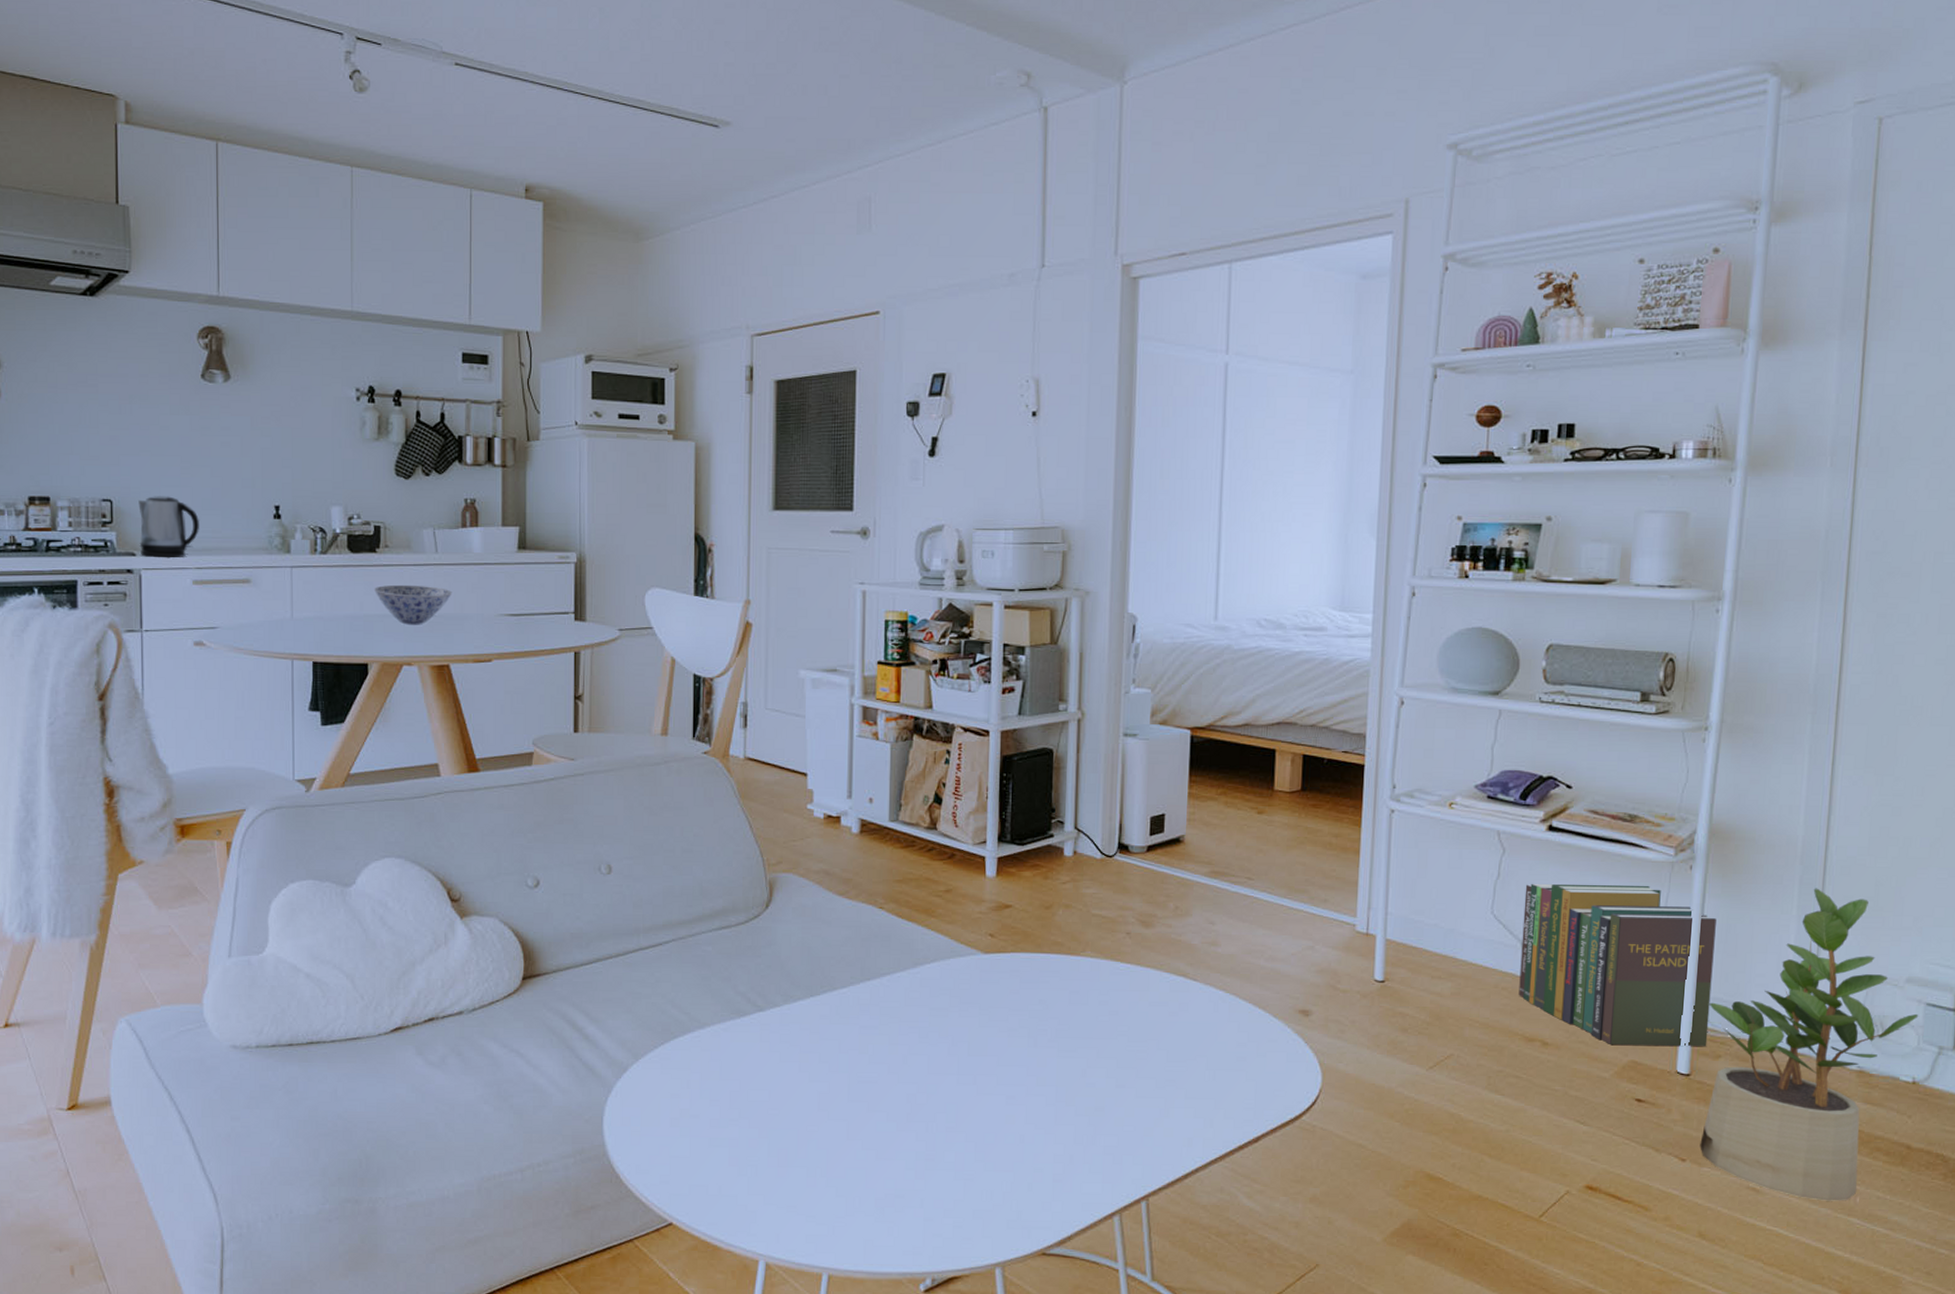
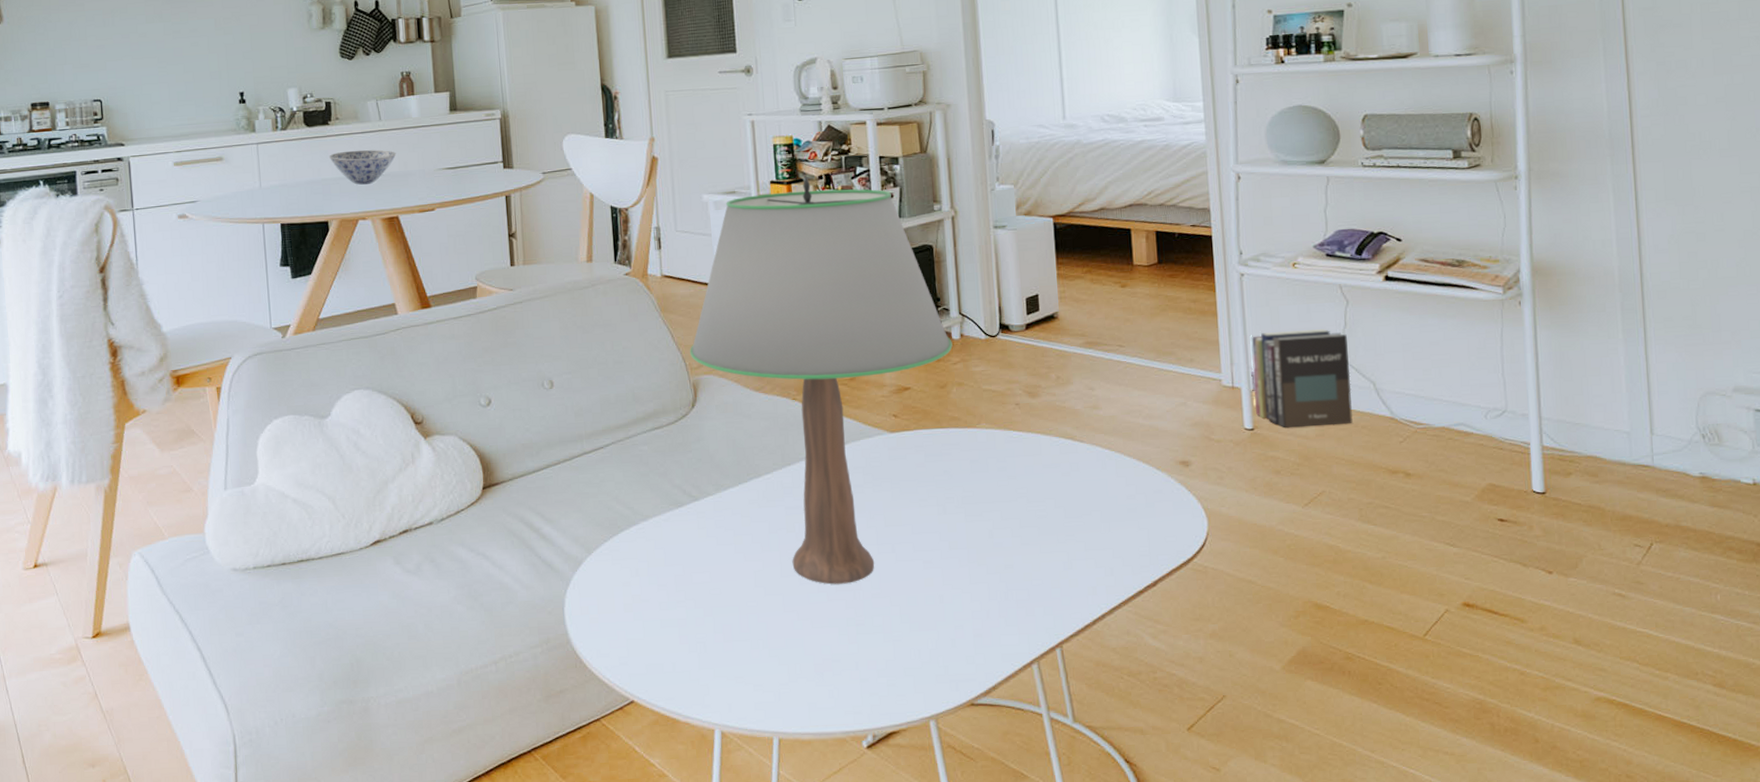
kettle: present [138,496,199,558] -> none [124,92,177,146]
table lamp: none [768,659,1064,1114] -> present [689,176,953,585]
books: none [1388,877,1499,984] -> present [1251,329,1353,427]
books: present [1518,883,1716,1047] -> none [1371,323,1557,470]
potted plant: present [1700,888,1919,1201] -> none [1554,312,1750,601]

